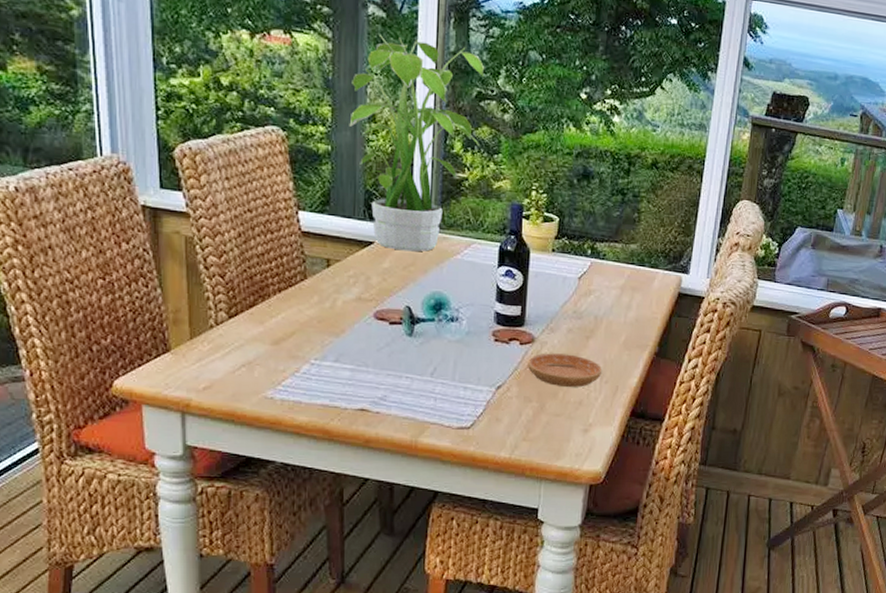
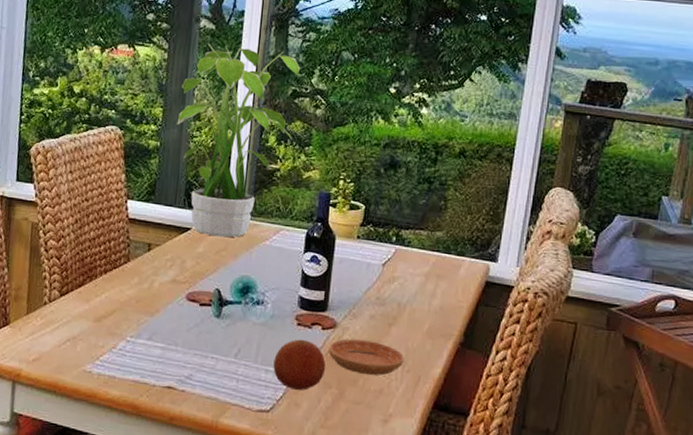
fruit: none [472,355,526,406] -> present [273,339,326,390]

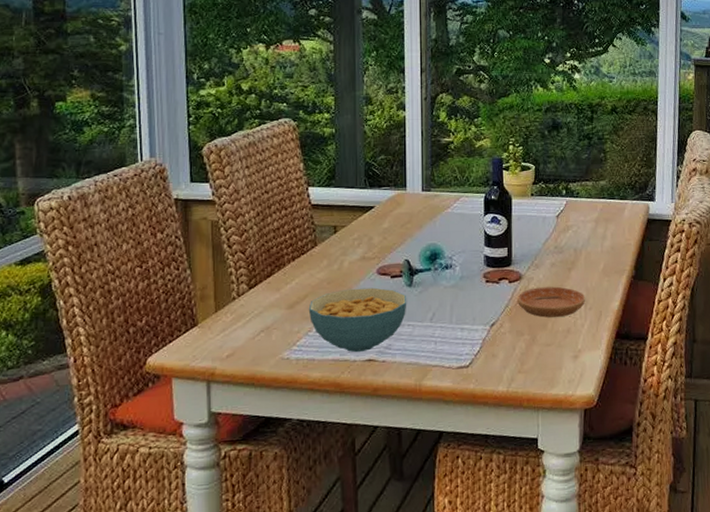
cereal bowl: none [114,310,214,378] -> present [308,287,407,353]
potted plant: present [177,44,301,238] -> none [350,33,462,211]
fruit: present [273,339,326,390] -> none [468,294,517,342]

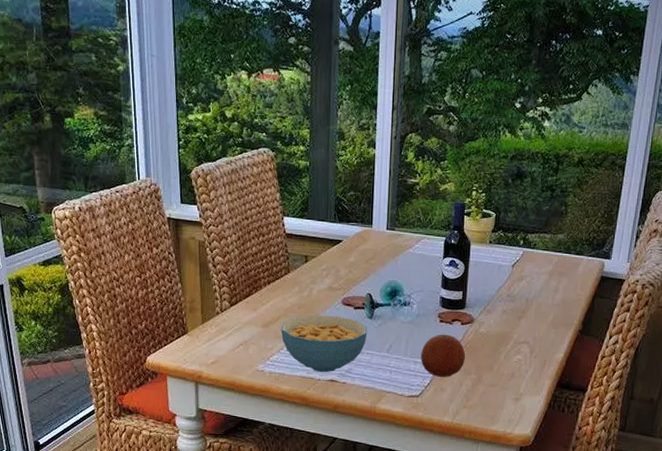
fruit: none [468,294,517,342] -> present [421,334,466,377]
saucer: present [516,286,586,318] -> none [467,331,532,361]

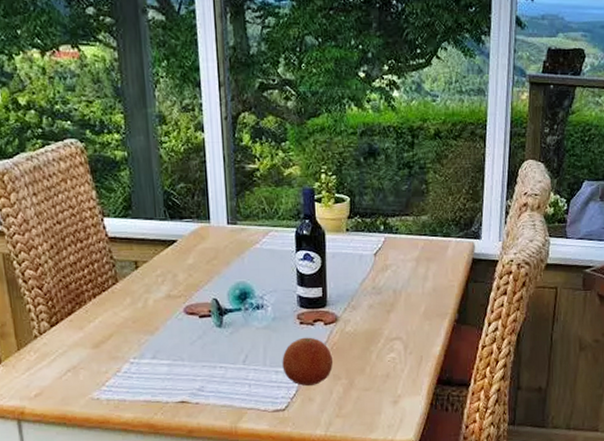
cereal bowl: present [281,315,368,373] -> none [114,327,218,394]

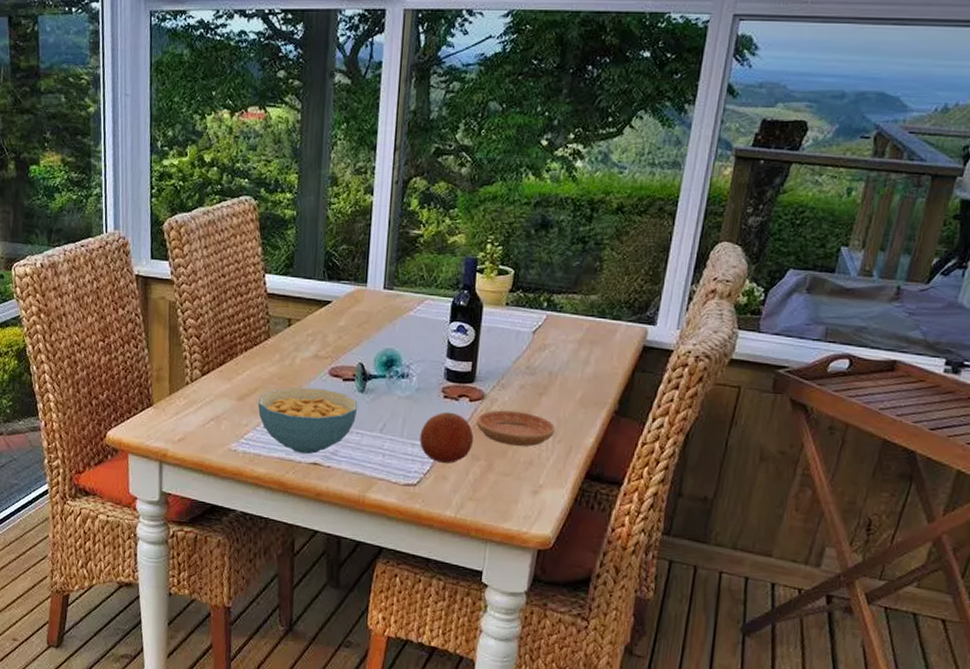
cereal bowl: none [114,327,218,394] -> present [257,387,358,454]
saucer: none [333,329,406,362] -> present [476,410,556,447]

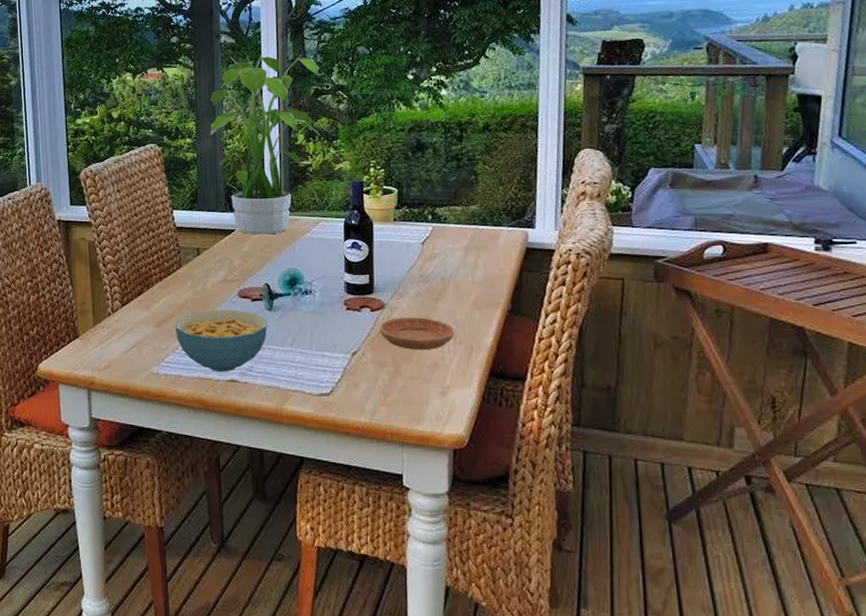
potted plant: none [313,101,444,310] -> present [210,54,321,235]
fruit: present [419,412,474,463] -> none [328,323,379,371]

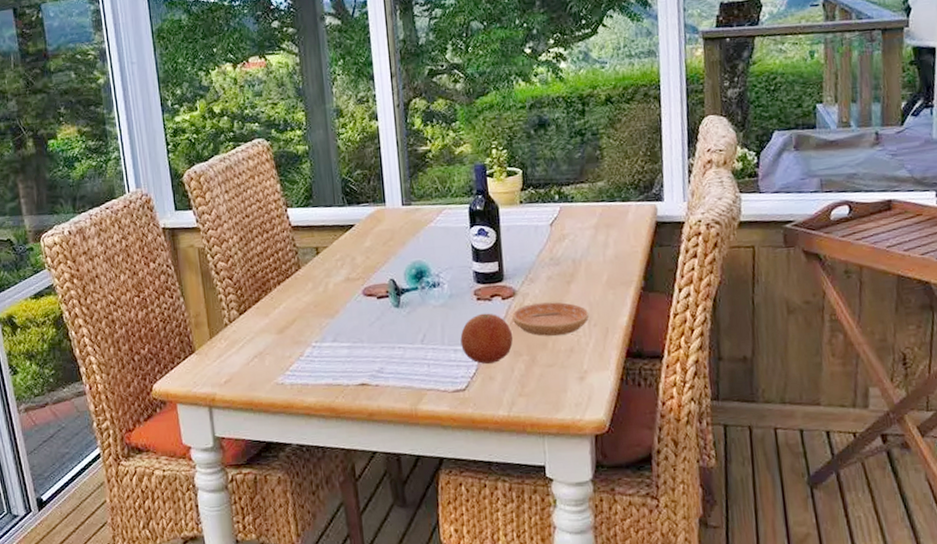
cereal bowl: present [175,310,268,373] -> none [298,309,396,377]
potted plant: present [210,54,321,235] -> none [319,33,438,229]
fruit: none [328,323,379,371] -> present [460,313,513,364]

